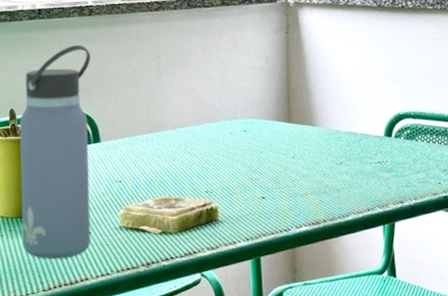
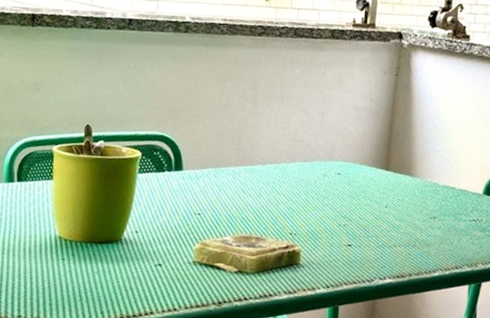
water bottle: present [19,44,91,259] -> none [85,62,182,290]

